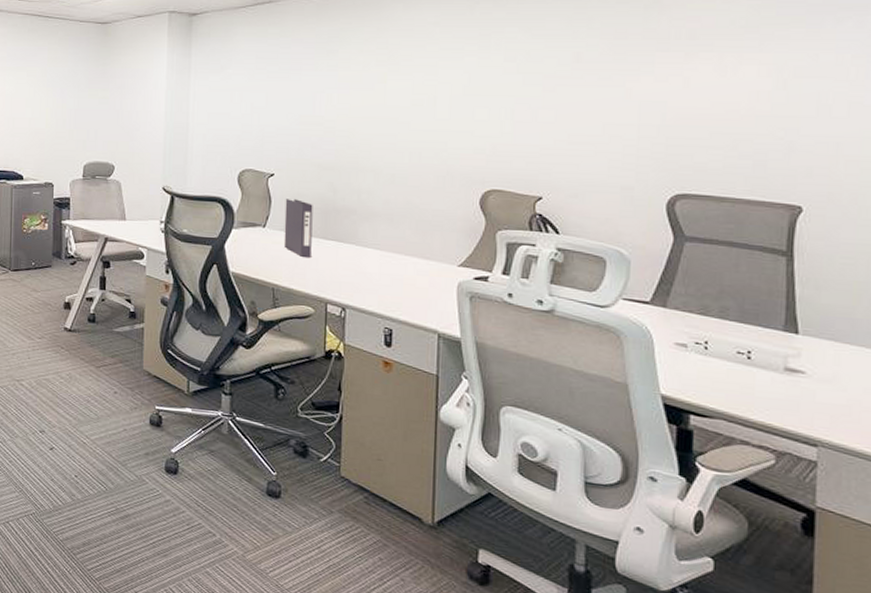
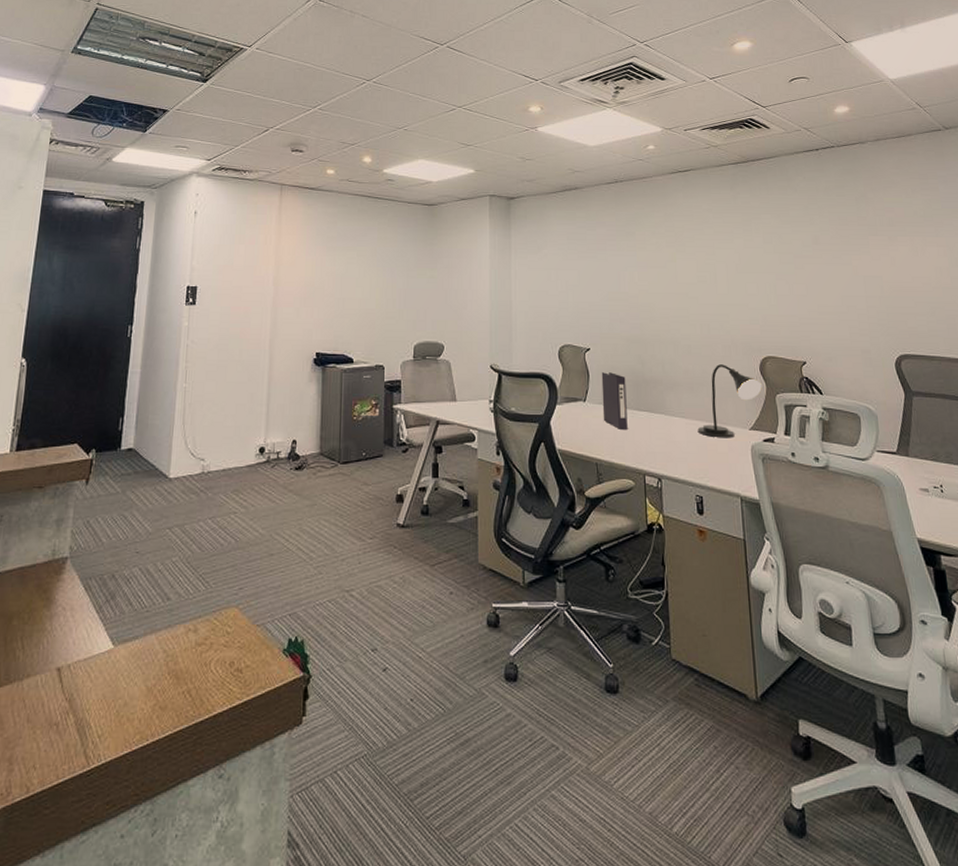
desk lamp: none [393,196,480,274] -> present [697,364,762,438]

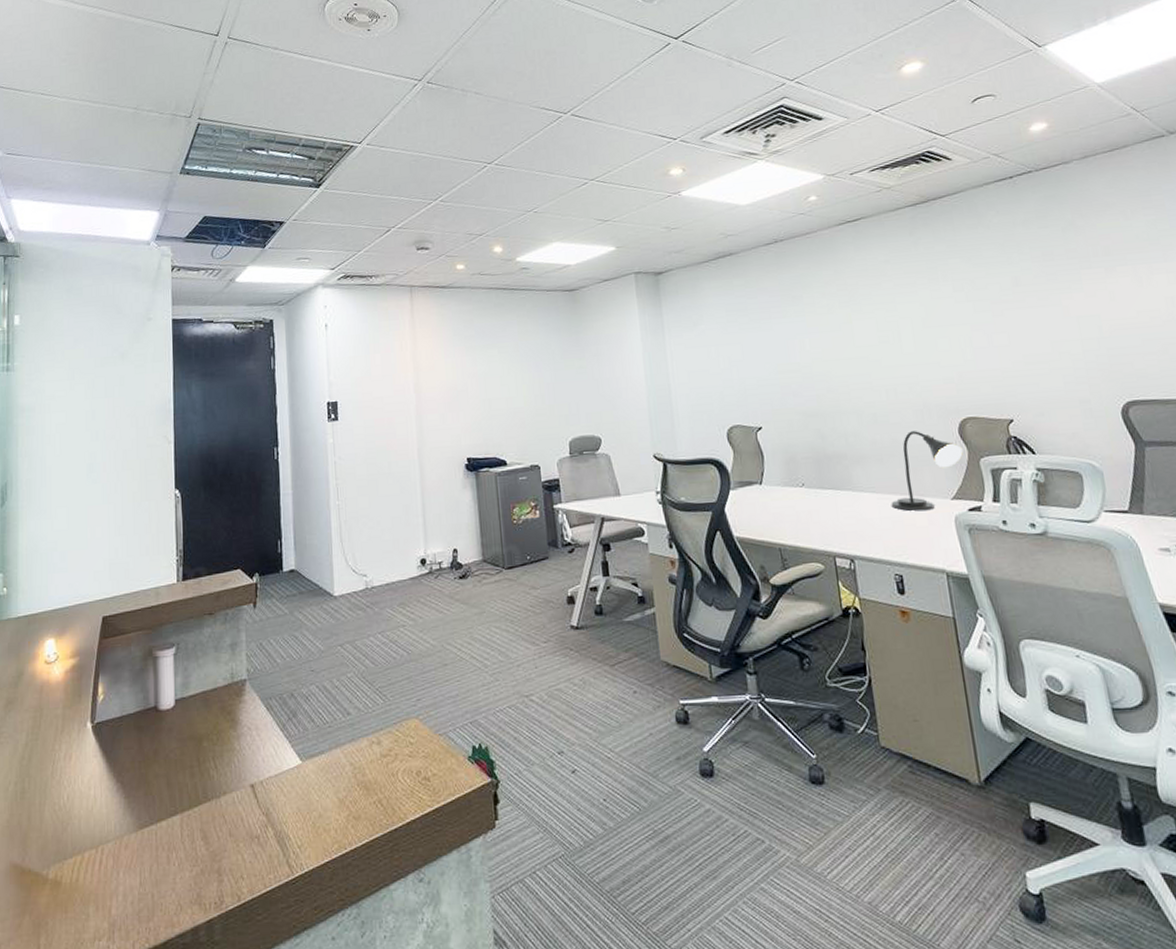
binder: present [601,372,628,429] -> none [777,451,812,511]

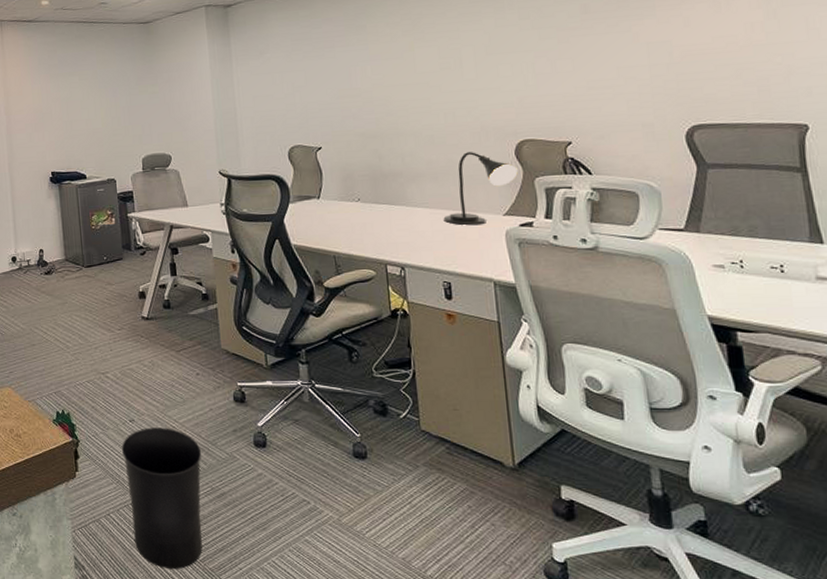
waste bin: none [548,759,645,936] -> present [121,427,203,569]

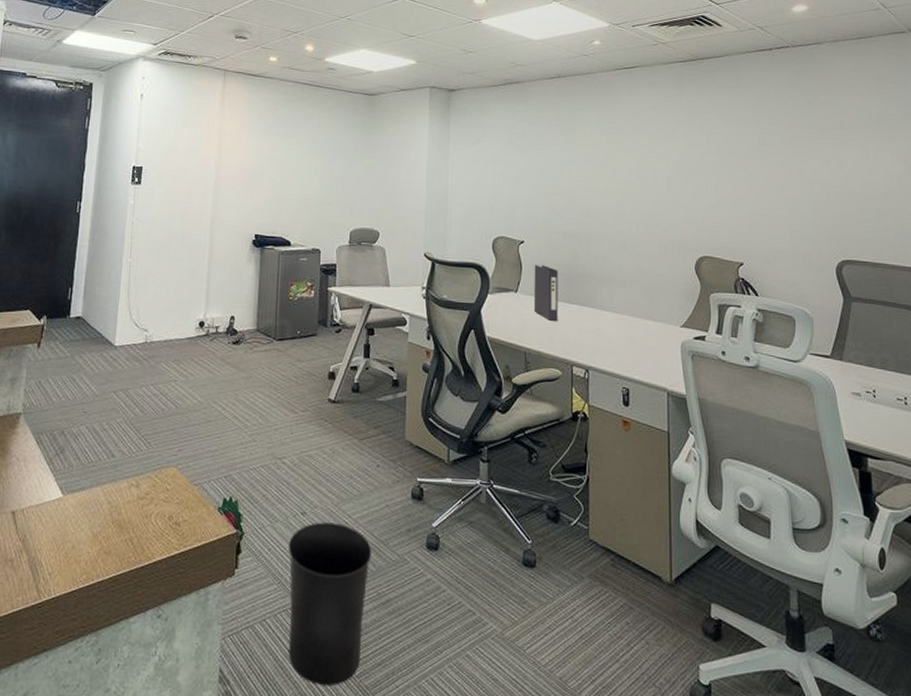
binder: none [335,169,366,223] -> present [533,265,558,321]
desk lamp: present [443,152,518,226] -> none [628,262,696,335]

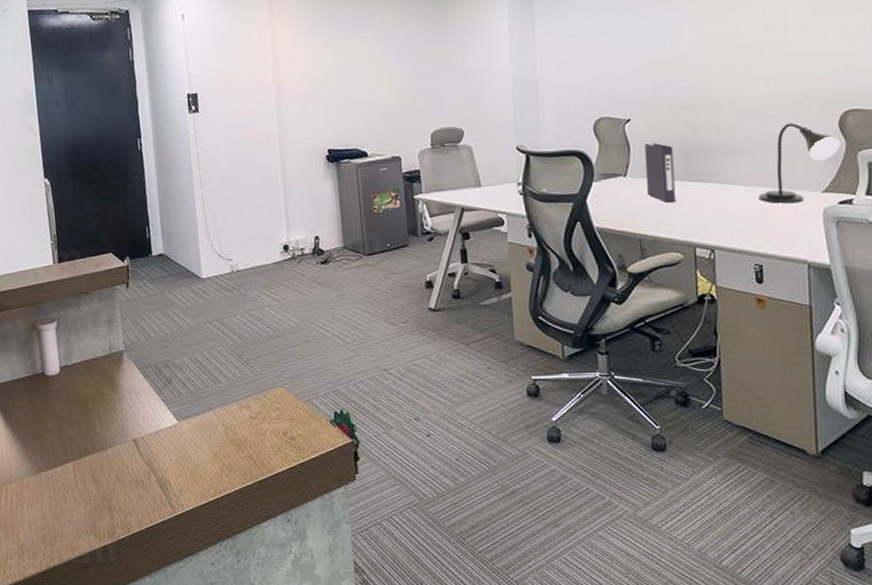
waste bin: present [288,522,372,685] -> none [405,425,492,569]
desk lamp: none [628,262,696,335] -> present [758,123,840,204]

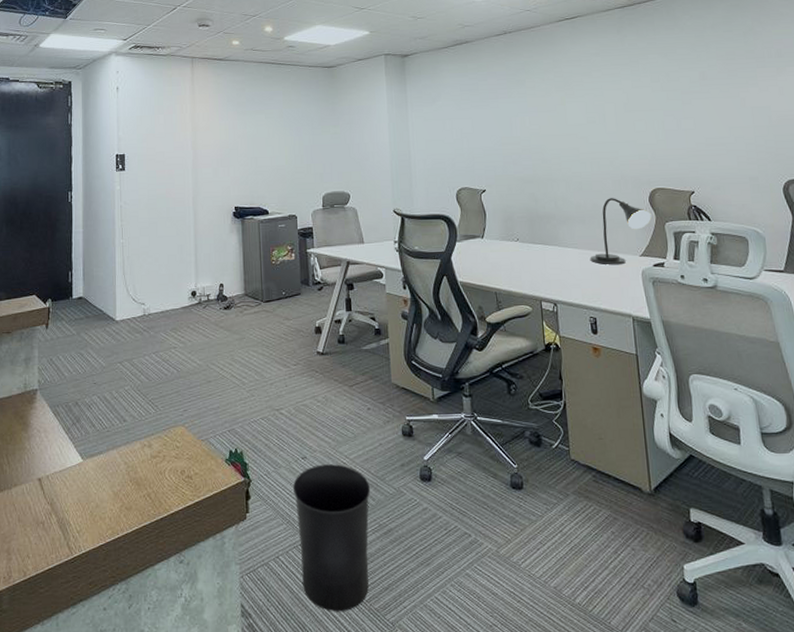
waste bin: none [405,425,492,569] -> present [292,464,371,611]
binder: present [644,143,676,202] -> none [497,210,524,261]

